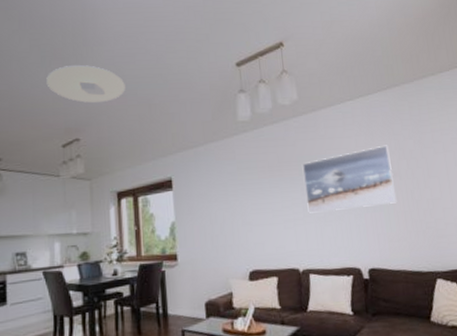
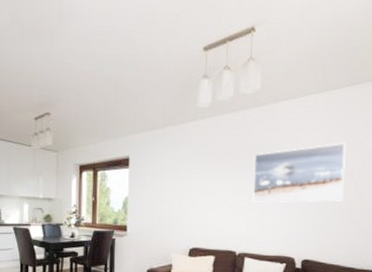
ceiling light: present [46,65,125,104] -> none [24,41,95,80]

